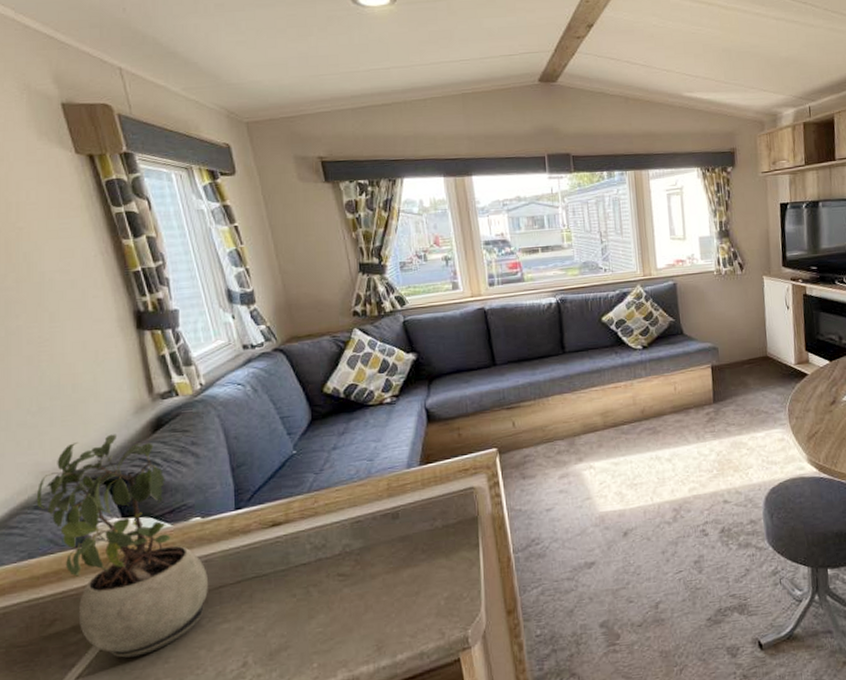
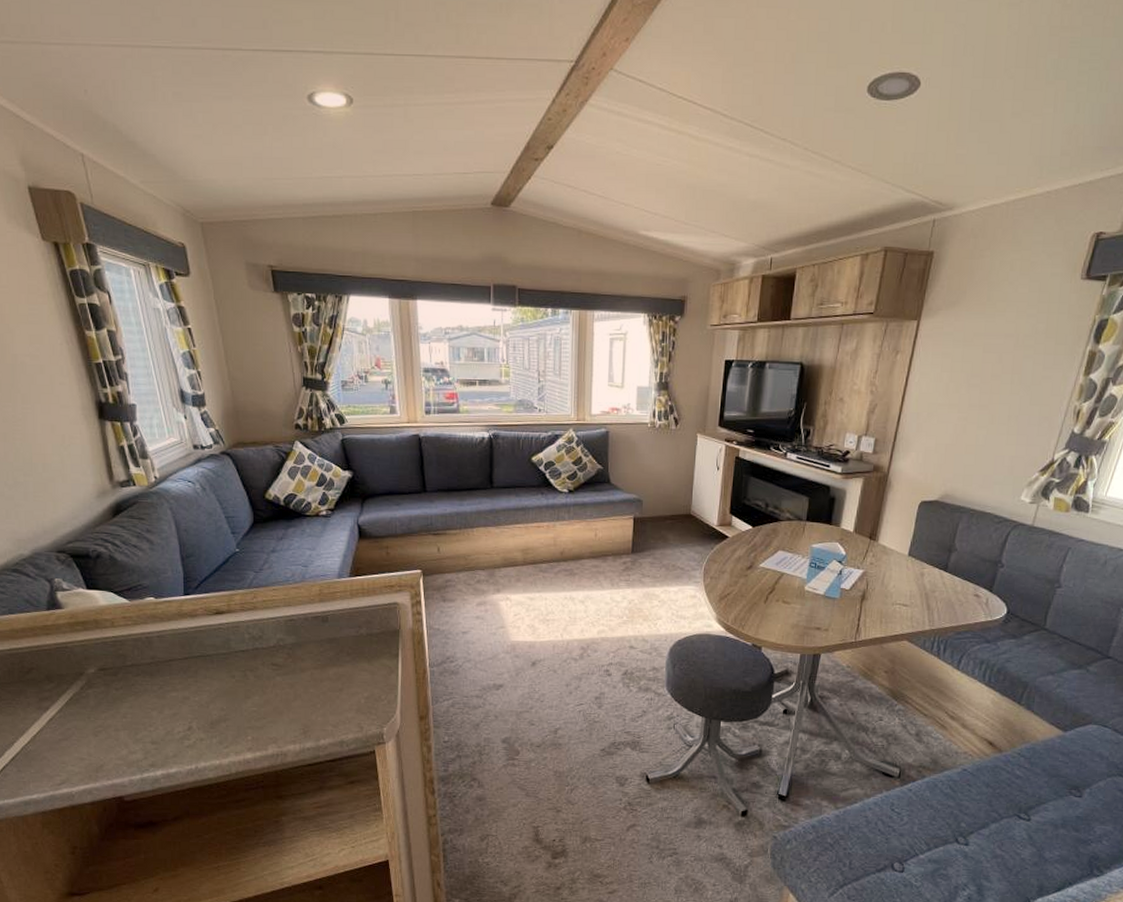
potted plant: present [36,434,208,658] -> none [14,513,160,709]

